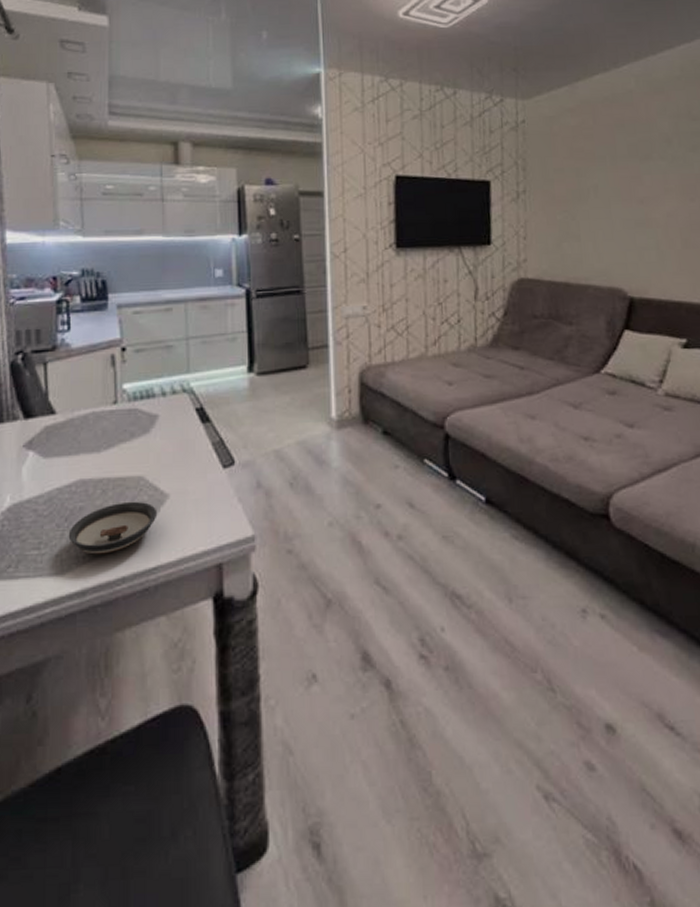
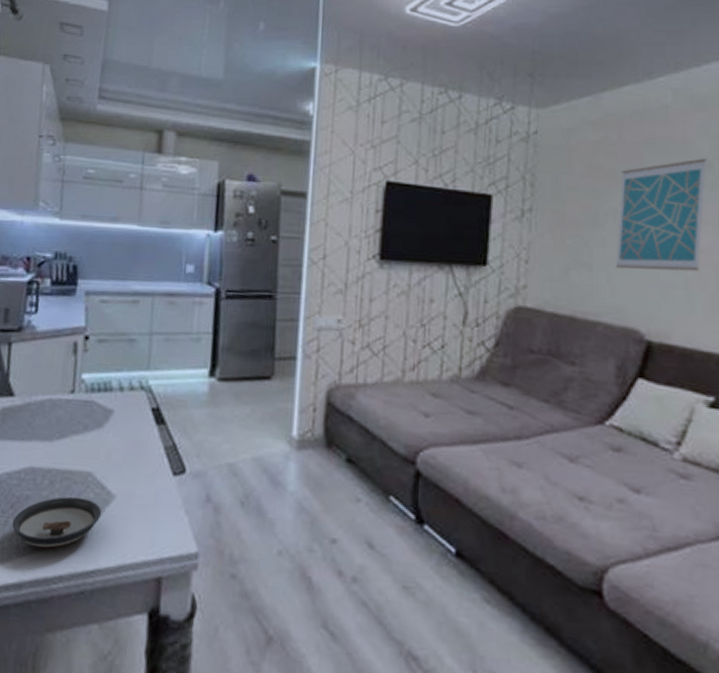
wall art: none [598,135,667,237] -> present [615,158,707,272]

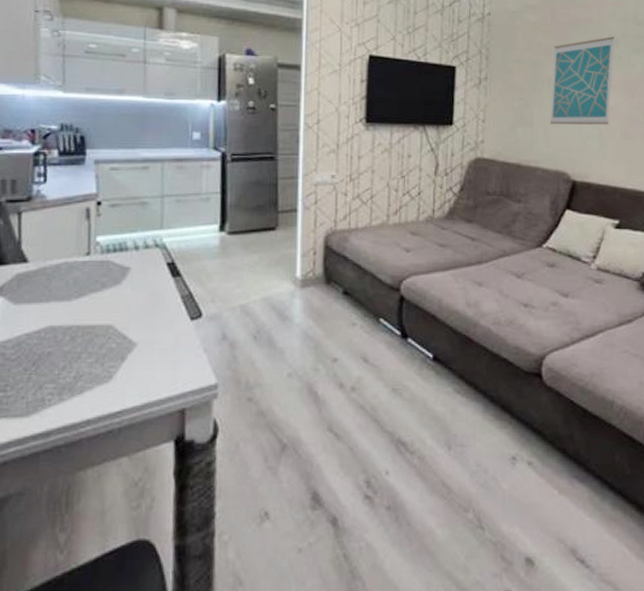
saucer: present [11,496,102,549] -> none [35,348,125,398]

